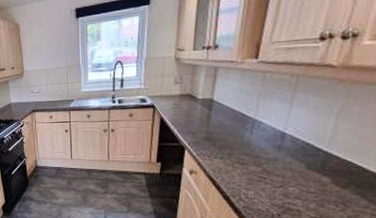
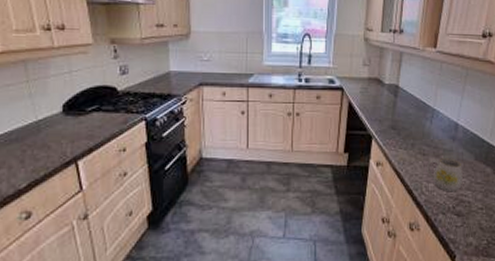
mug: none [245,167,291,200] -> present [426,158,463,192]

